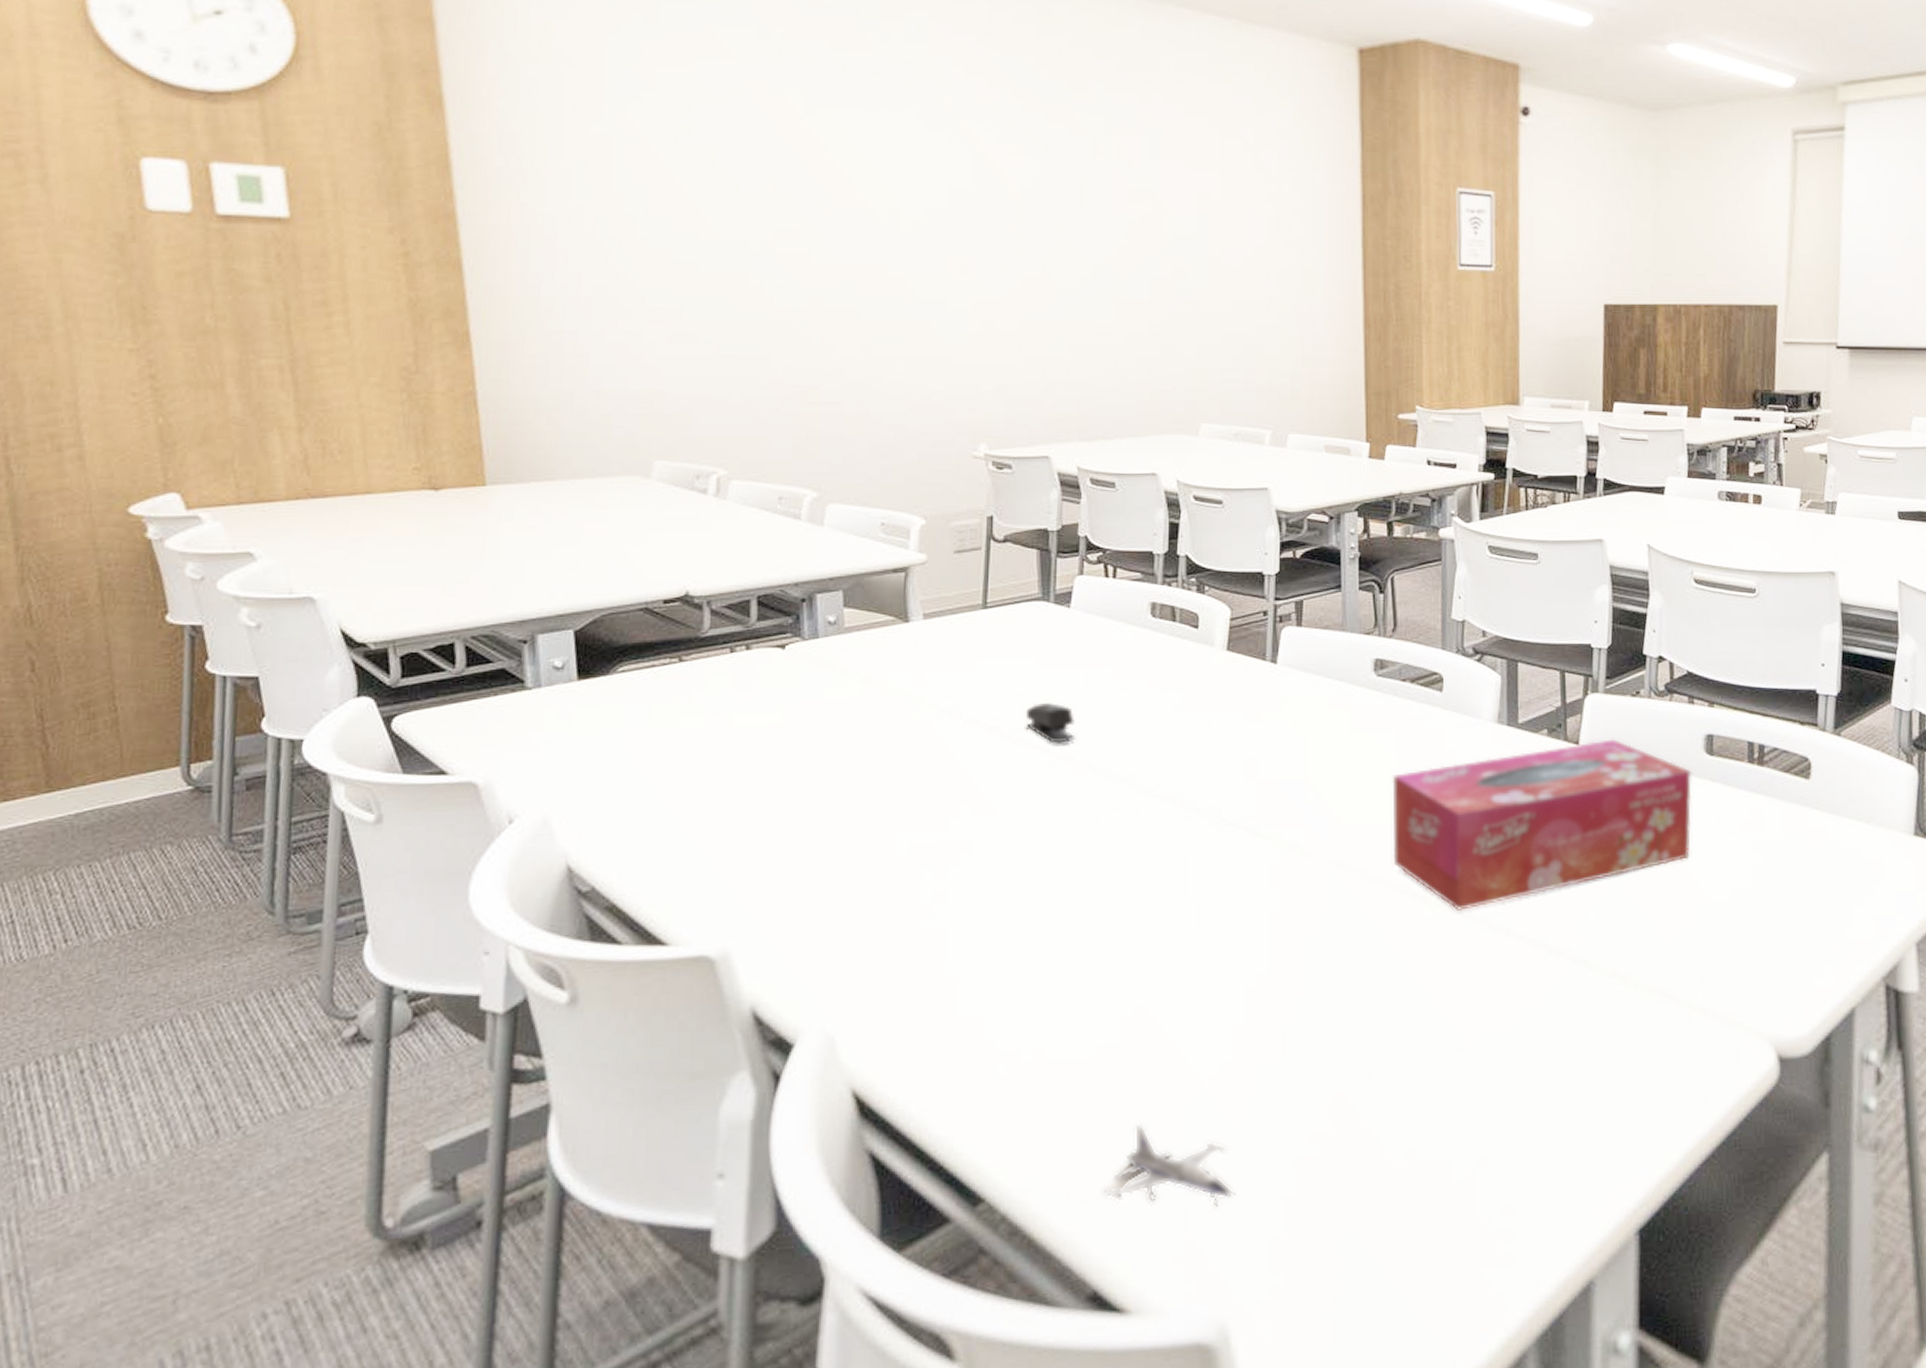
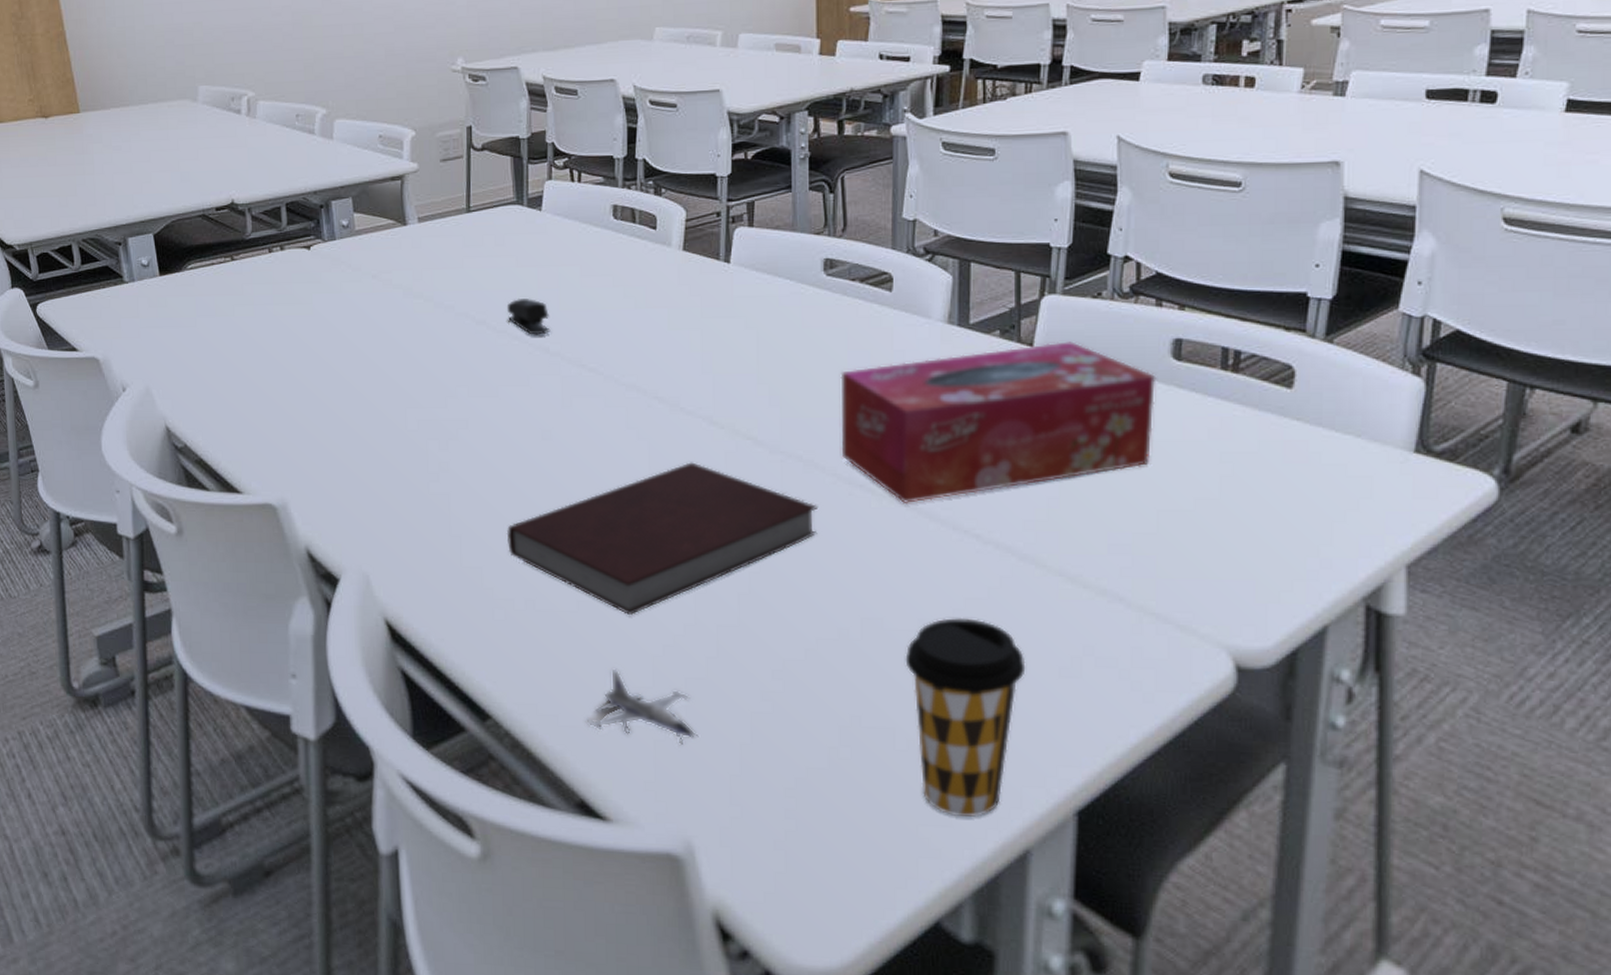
notebook: none [1013,878,1370,1059] -> present [506,462,819,616]
coffee cup: none [1461,1029,1583,1253] -> present [905,618,1026,817]

